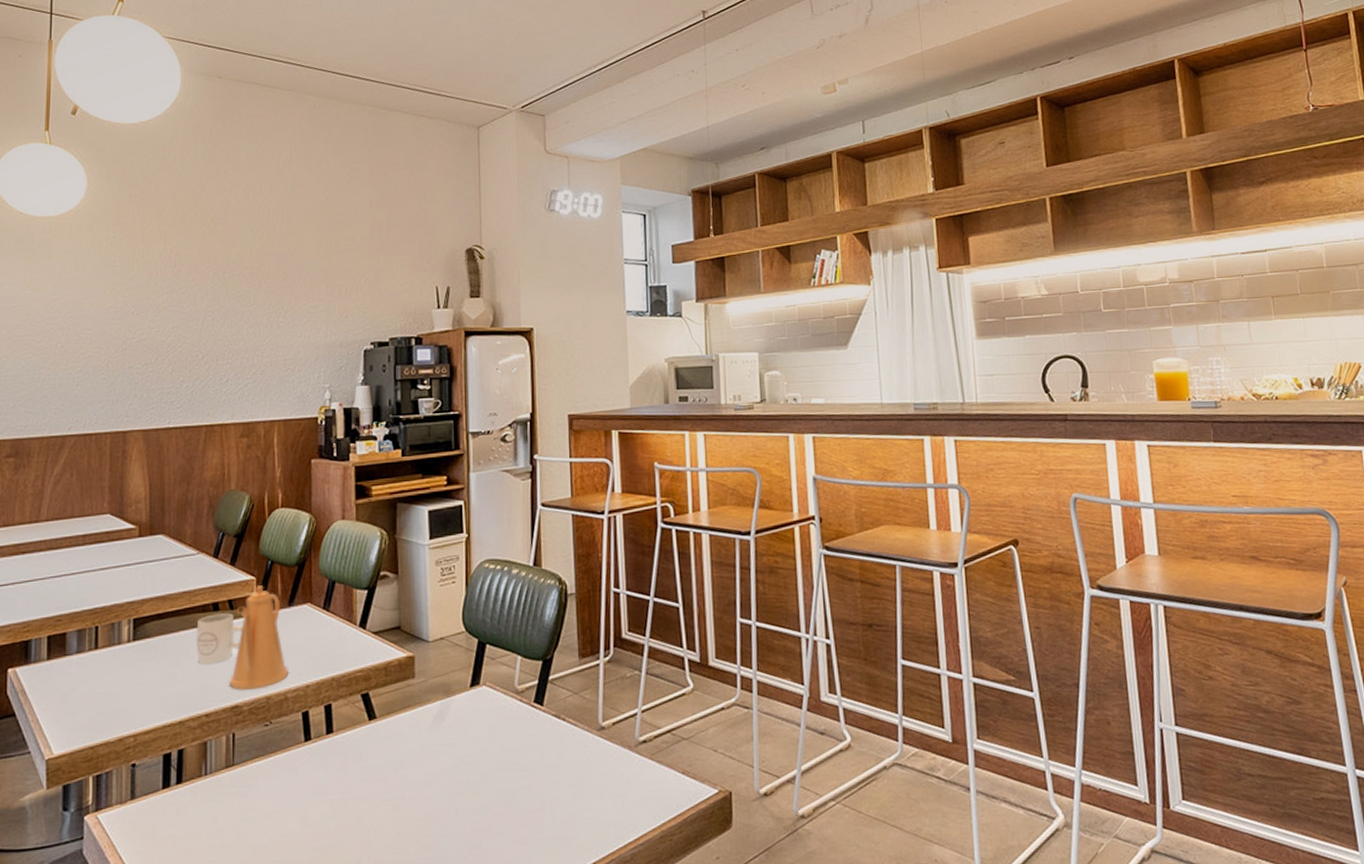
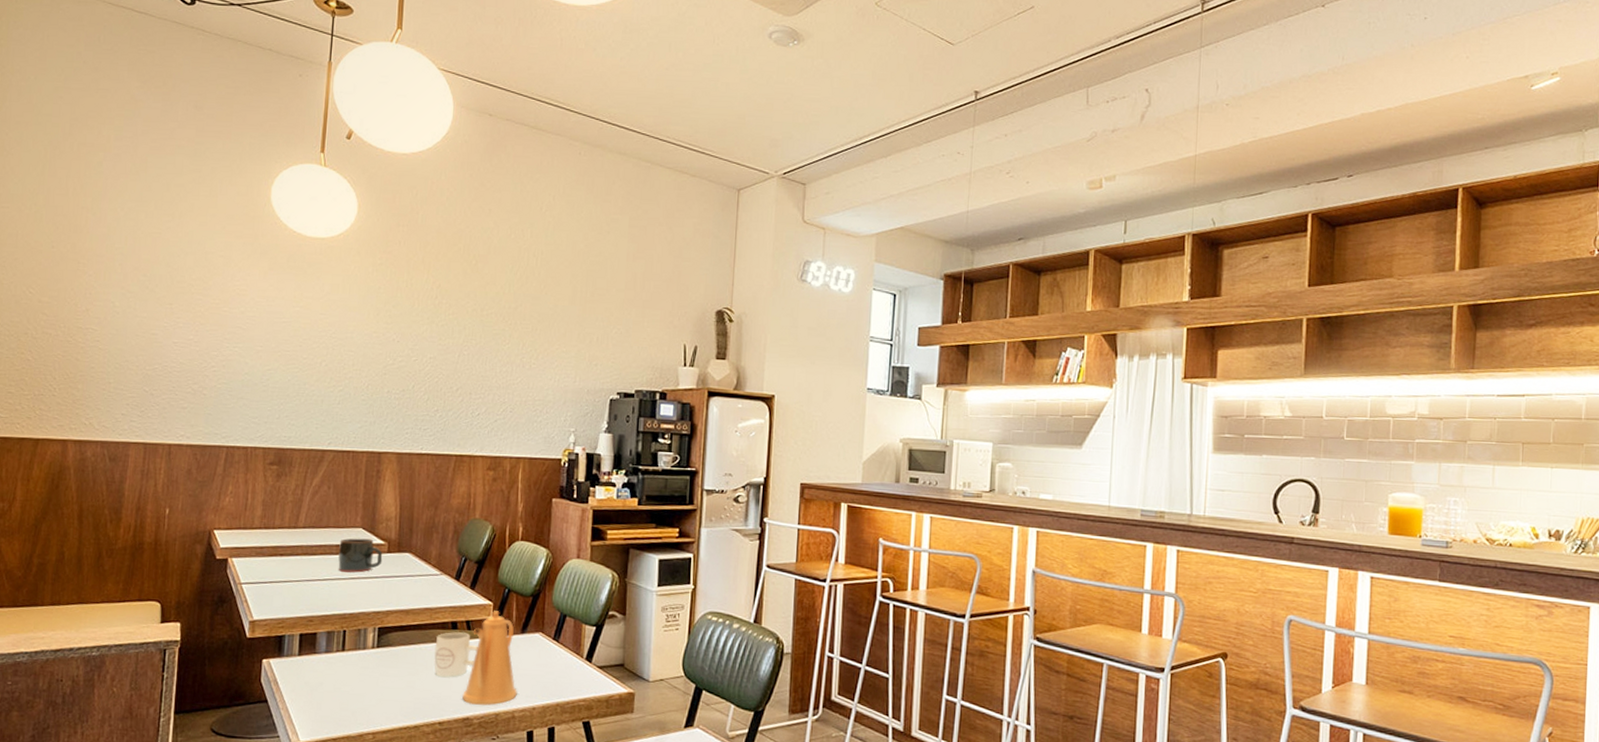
mug: none [86,524,134,563] -> present [338,538,383,573]

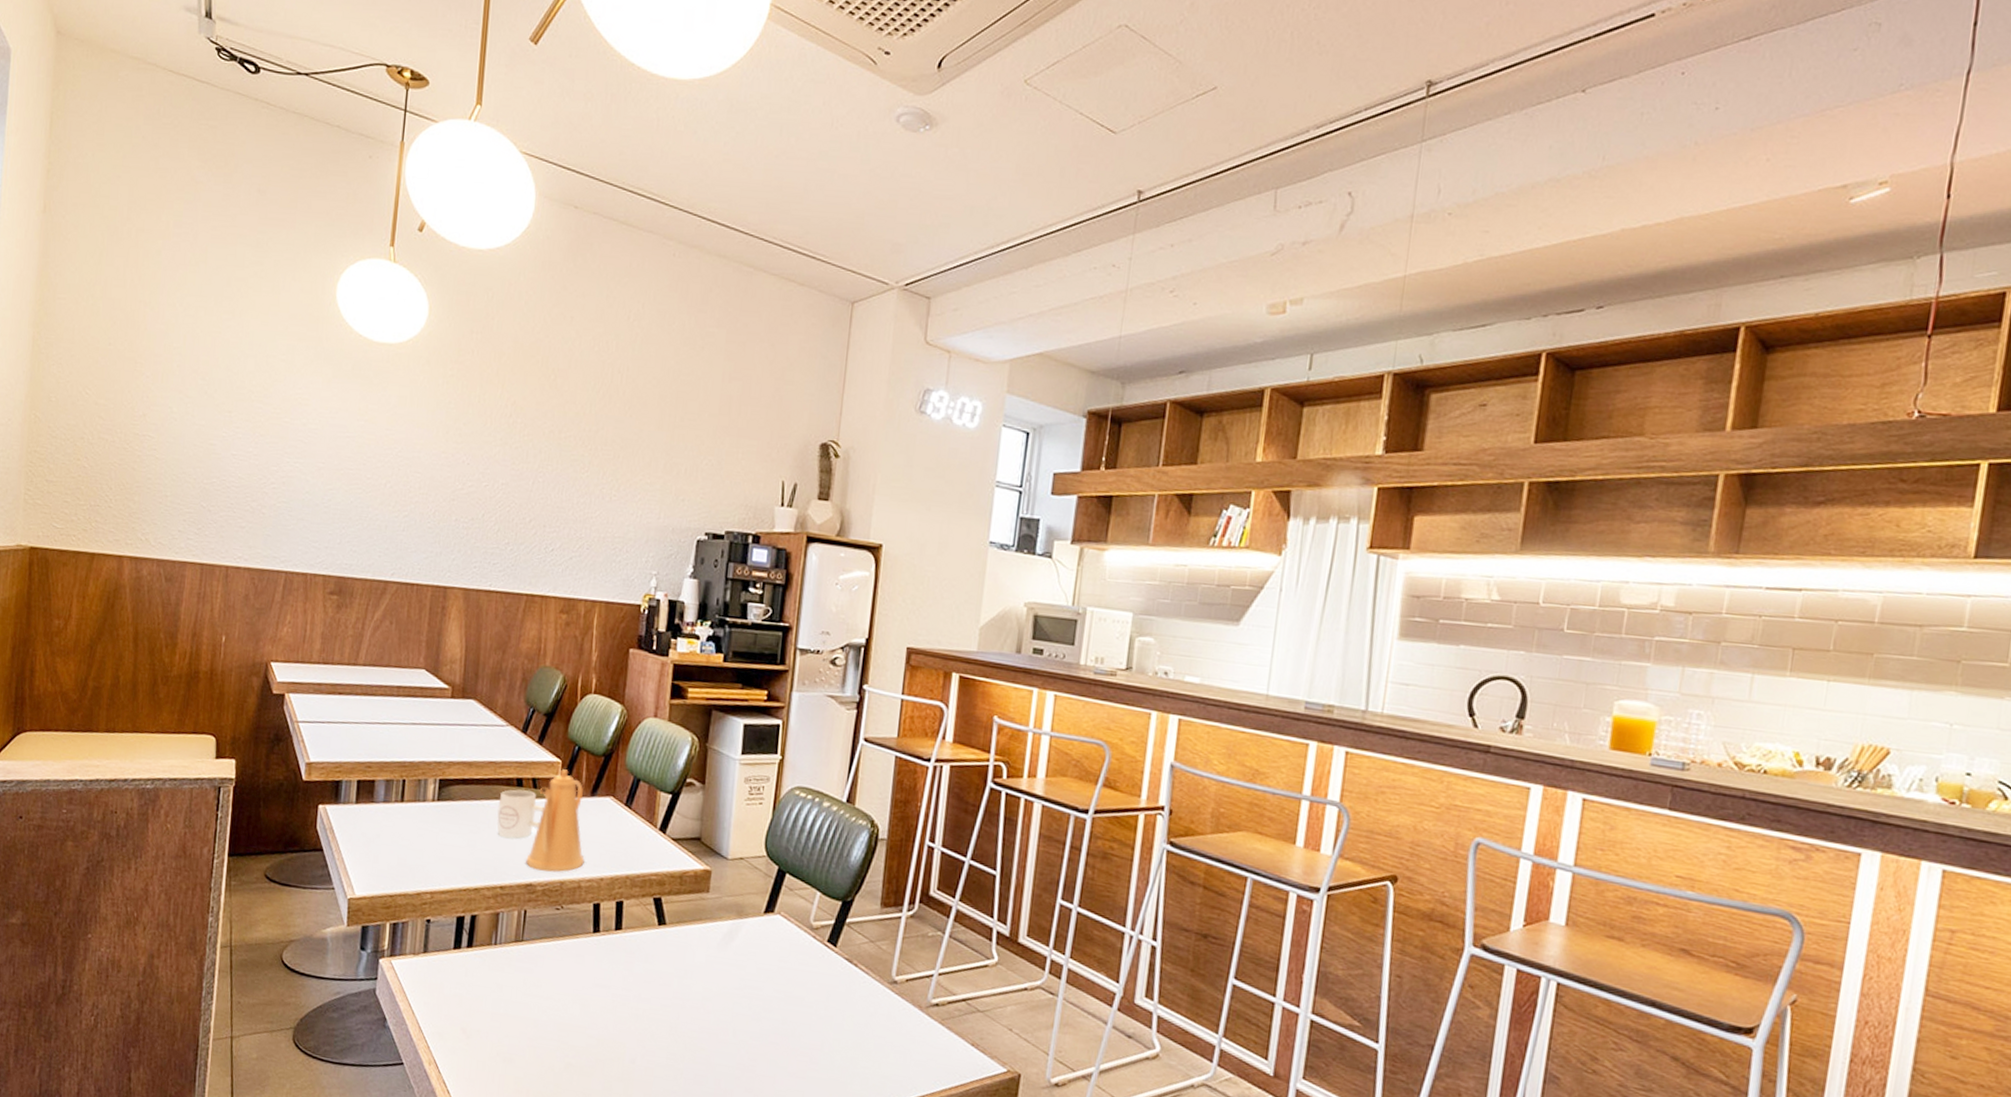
mug: present [338,538,383,573] -> none [399,679,446,718]

